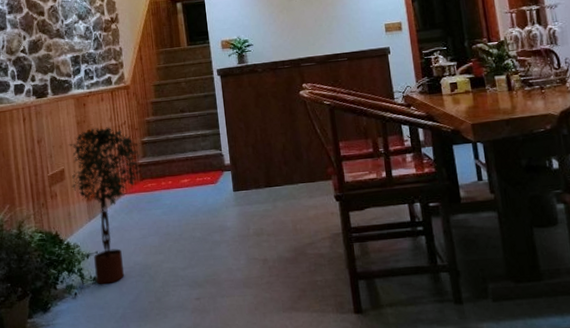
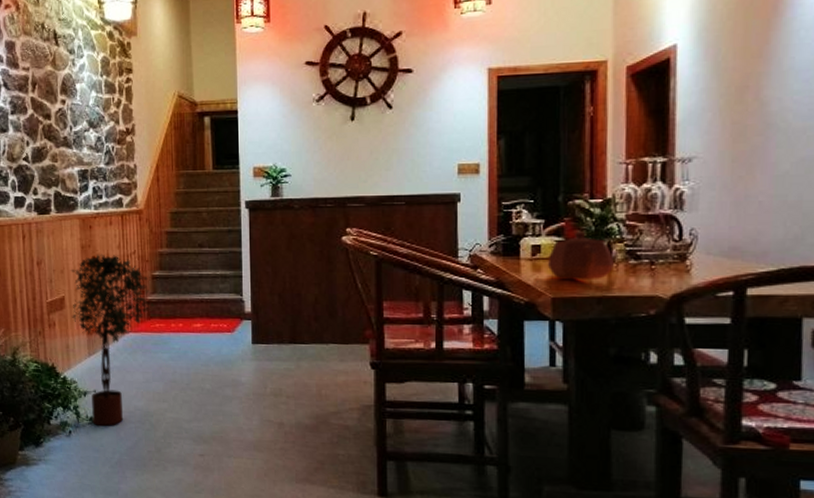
teapot: none [463,67,514,108] -> present [547,230,614,280]

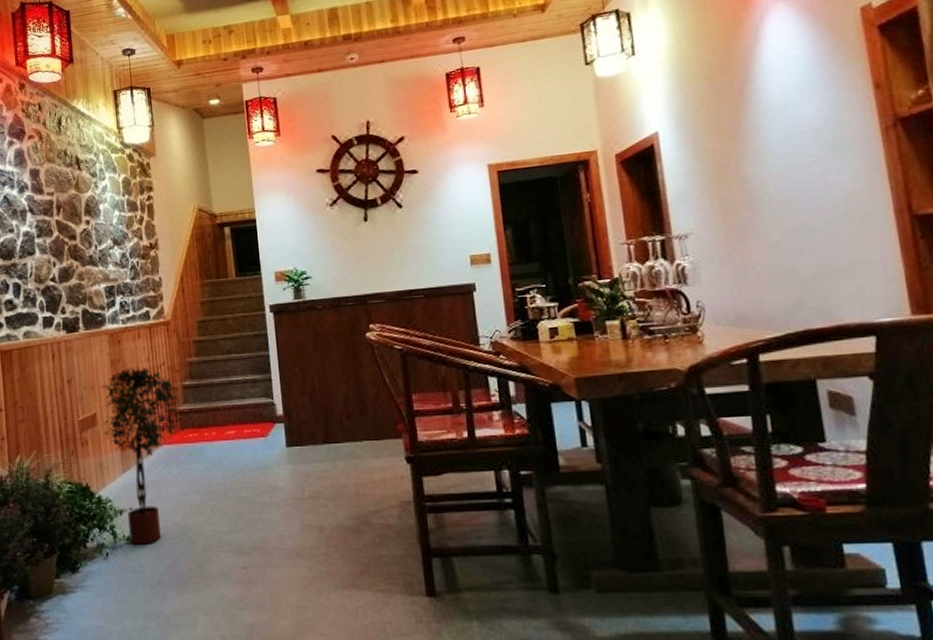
teapot: present [547,230,614,280] -> none [566,310,630,360]

